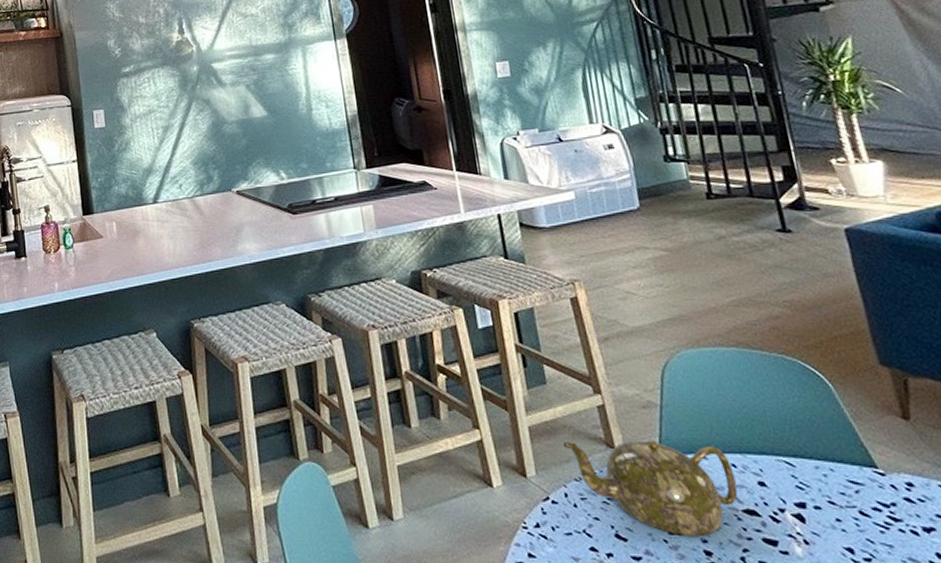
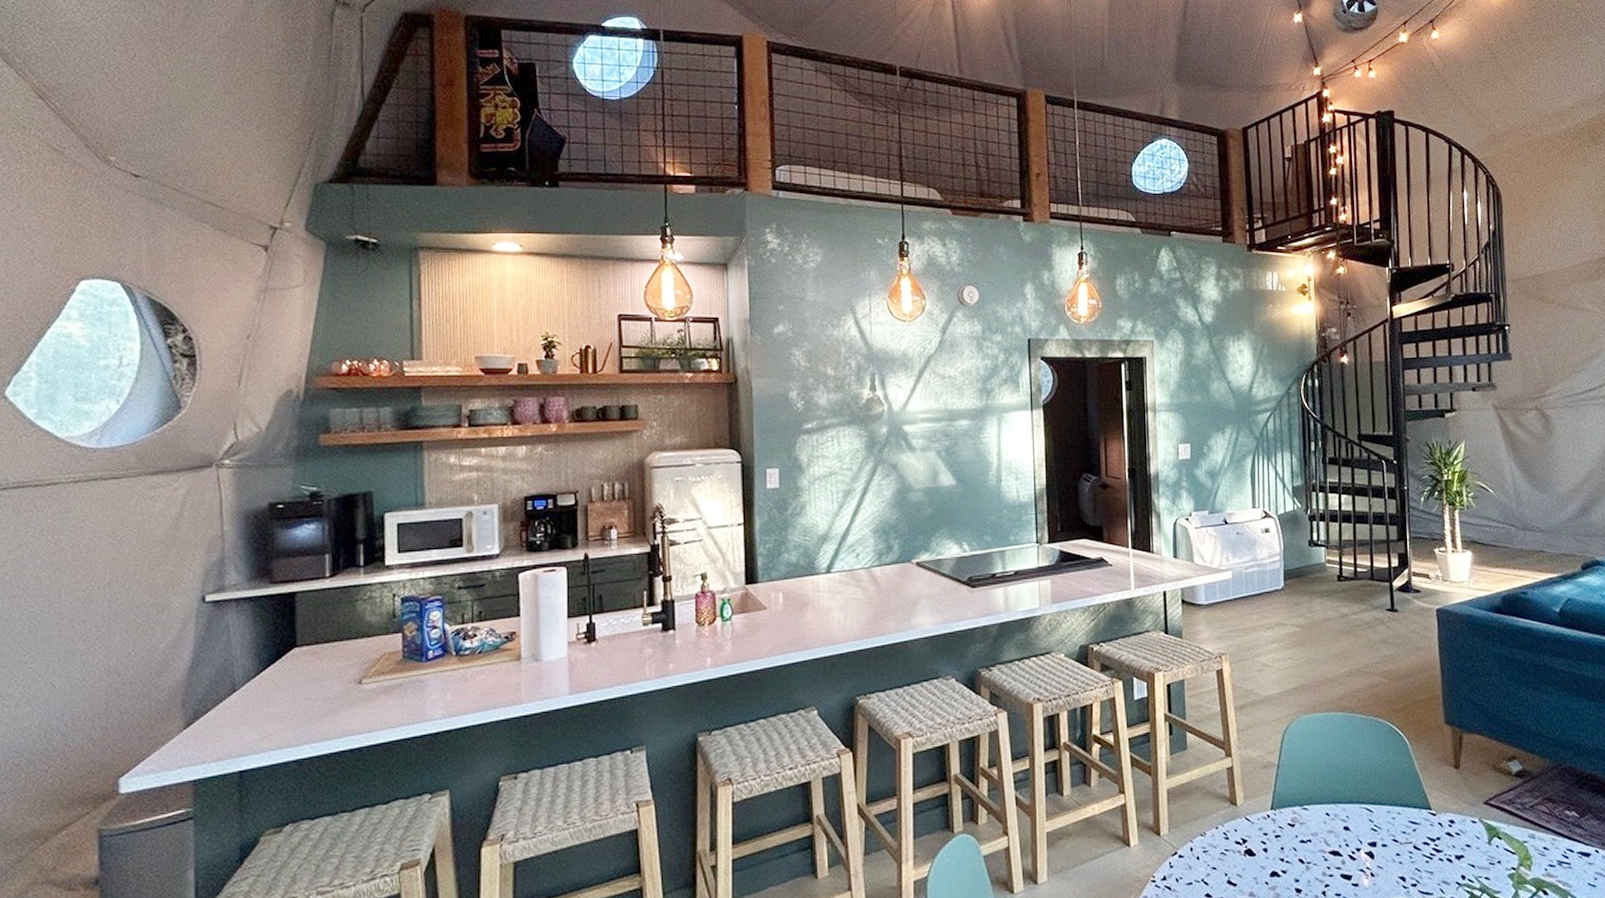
teapot: present [562,439,738,536] -> none [1194,795,1328,877]

